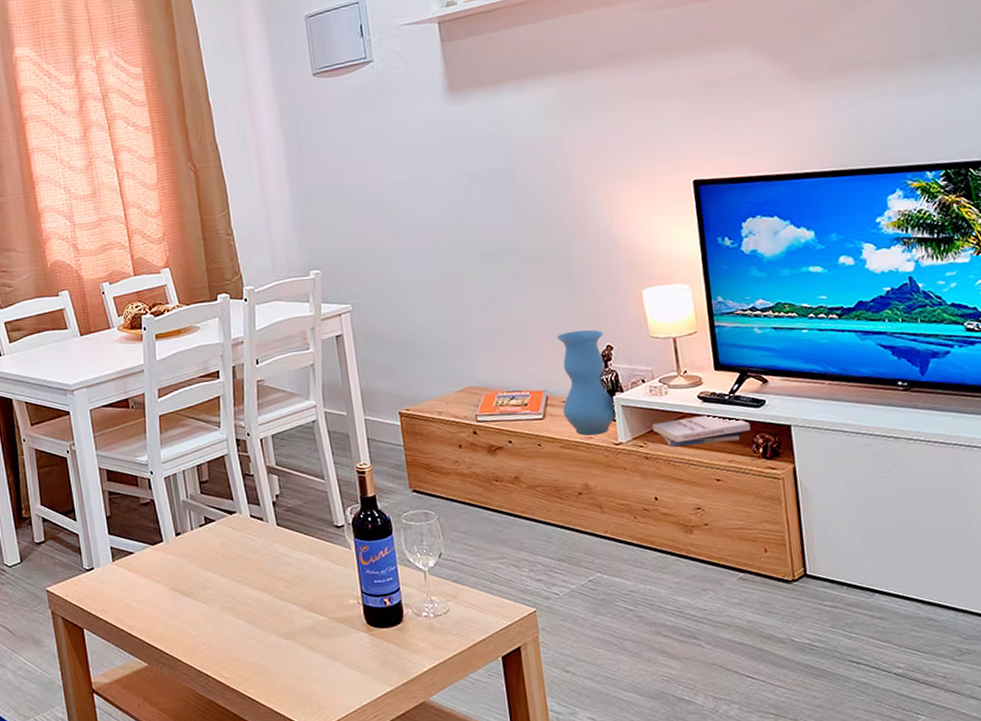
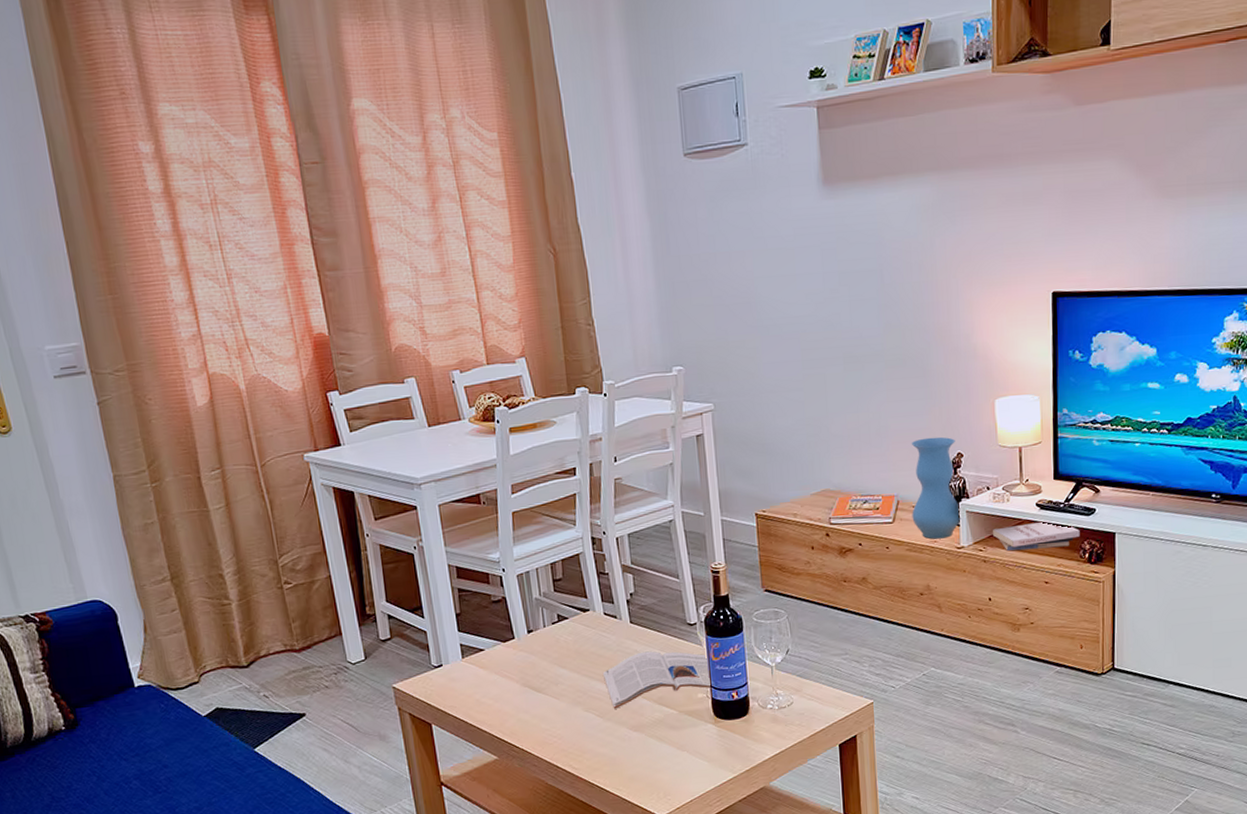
magazine: none [251,554,364,616] -> present [603,651,713,710]

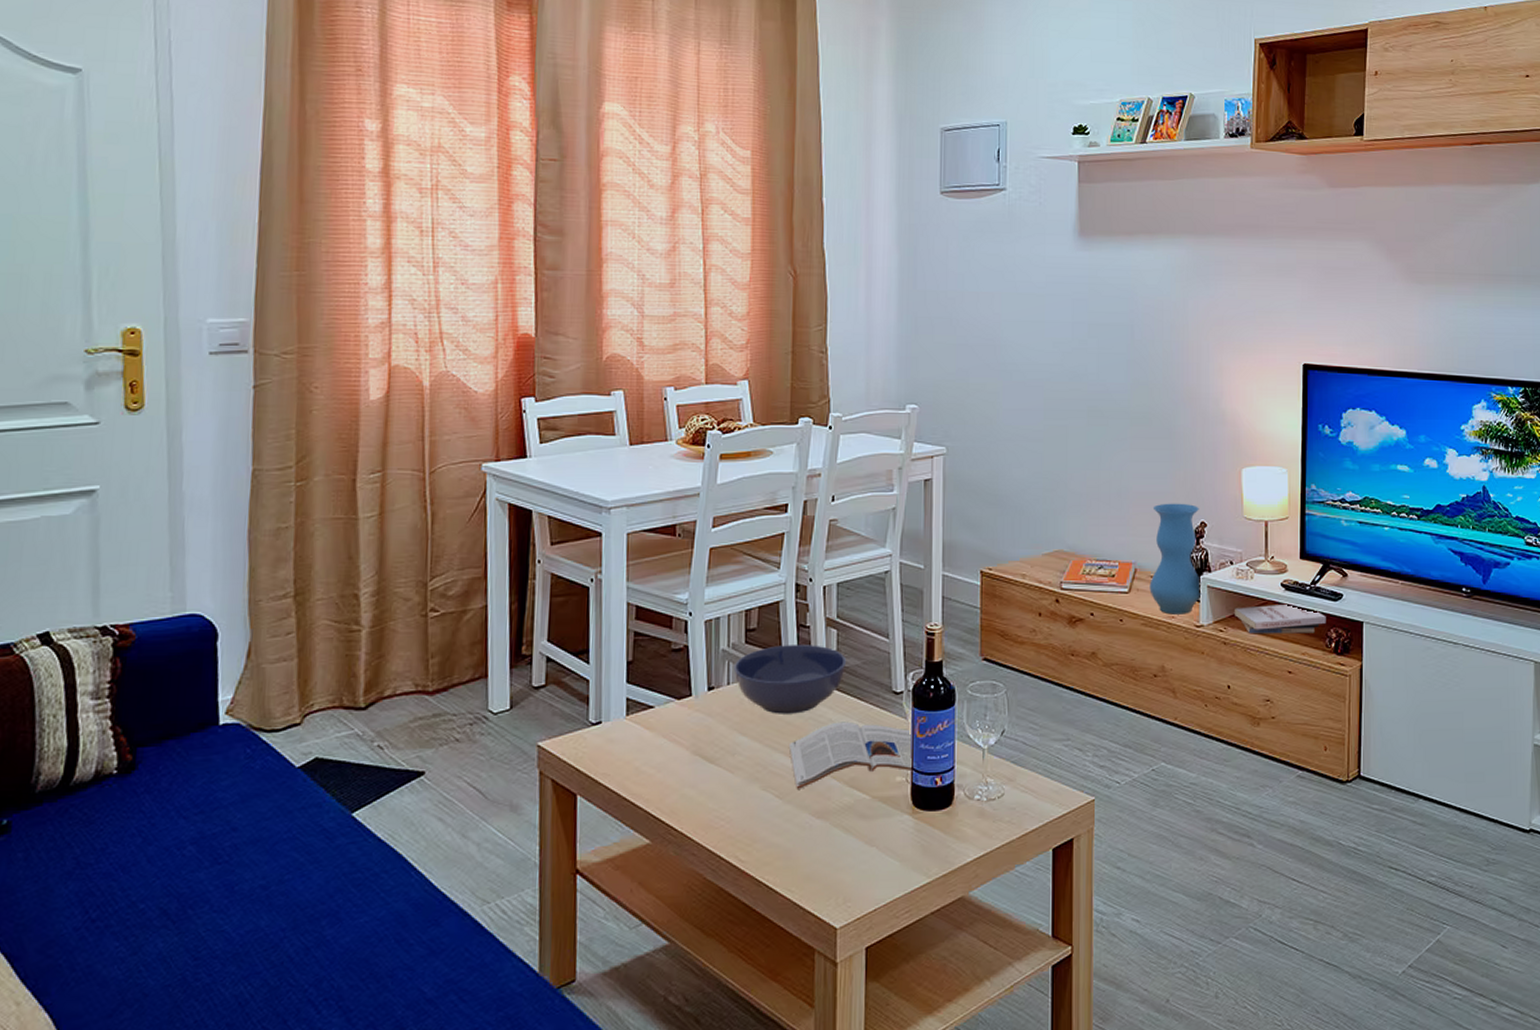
bowl: none [547,588,645,649] -> present [733,645,847,714]

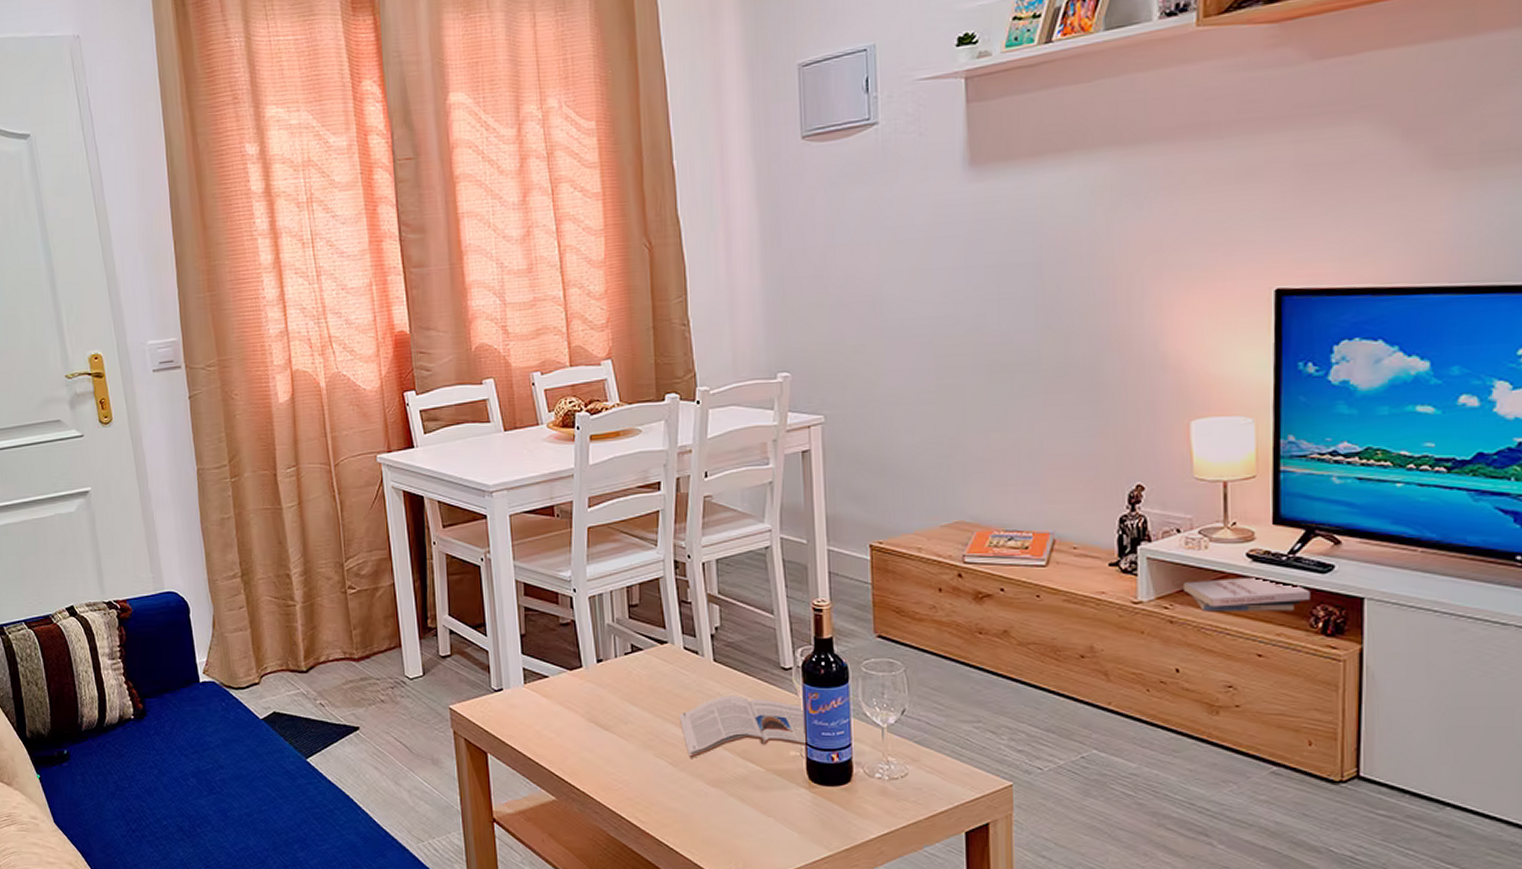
bowl: present [733,645,847,714] -> none [619,620,732,687]
vase: present [1149,503,1202,615] -> none [1072,464,1140,590]

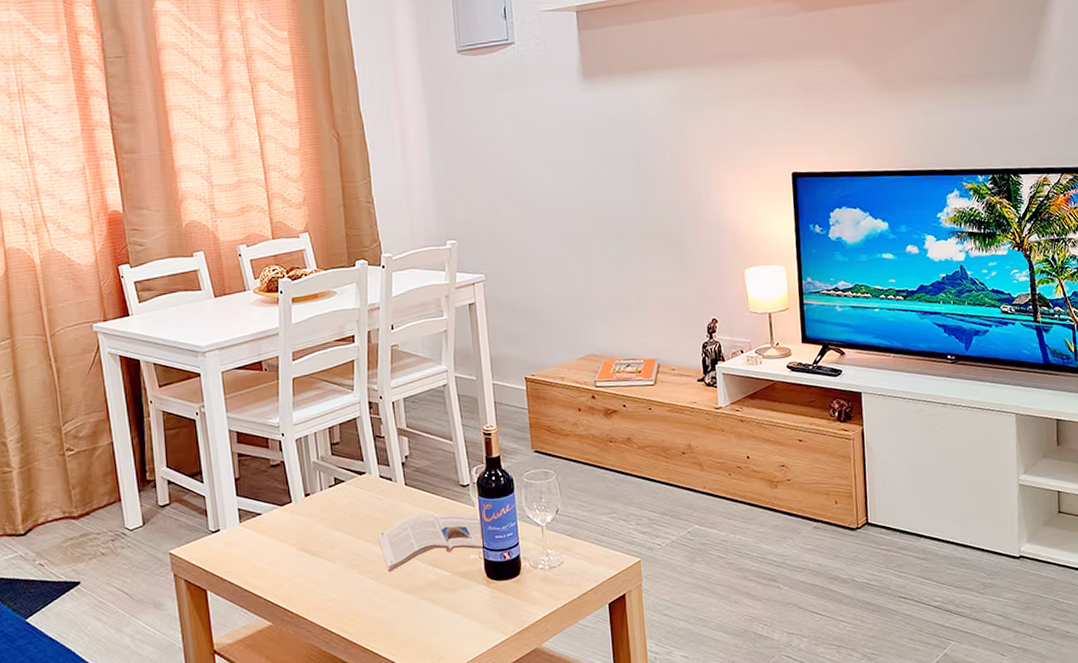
books: present [1184,576,1311,612] -> none [748,381,829,411]

